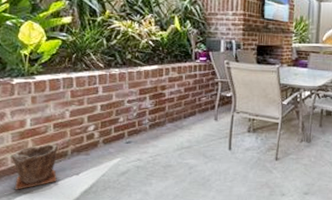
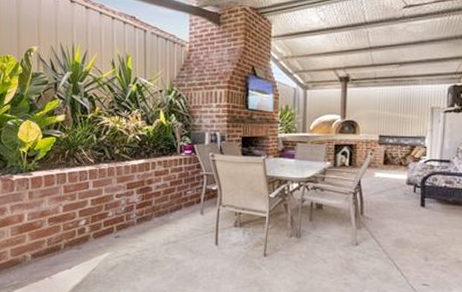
plant pot: present [11,144,58,190] -> none [10,238,52,283]

